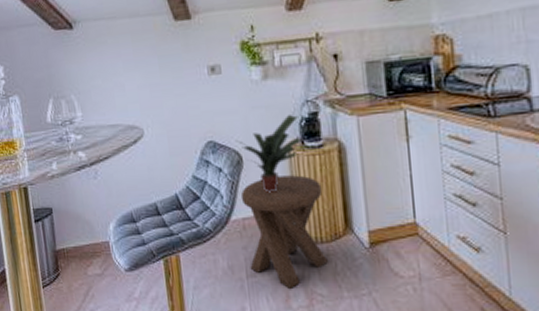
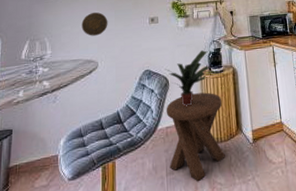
decorative plate: none [115,59,151,93] -> present [81,12,108,36]

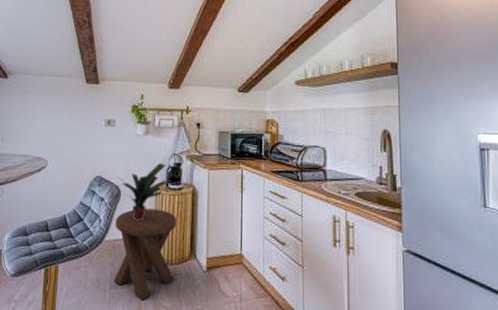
decorative plate: present [81,12,108,36] -> none [33,107,61,132]

